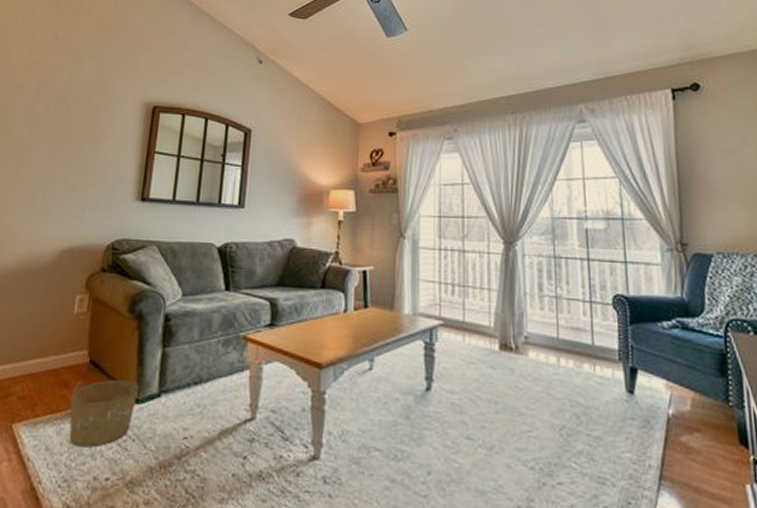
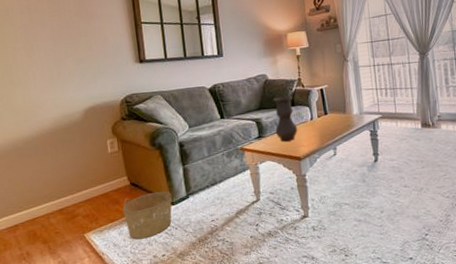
vase: none [293,272,325,338] -> present [273,96,298,142]

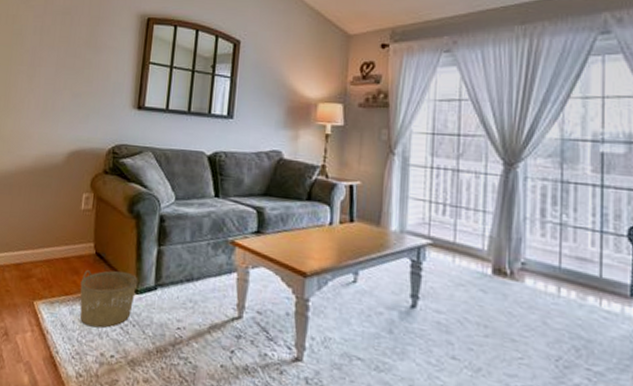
vase: present [273,96,298,142] -> none [279,184,310,248]

